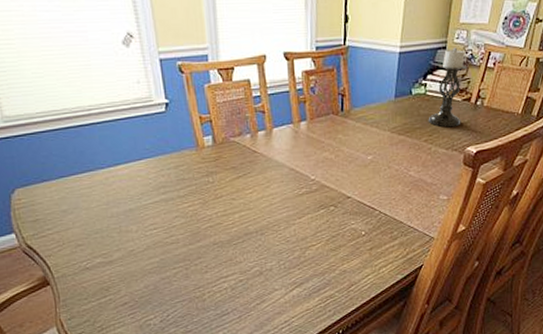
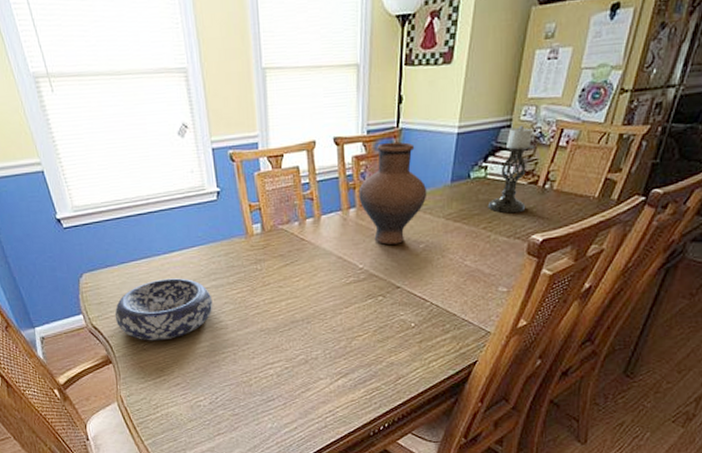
decorative bowl: none [52,192,163,259] -> present [114,278,213,341]
vase: none [309,58,374,156] -> present [358,141,427,245]

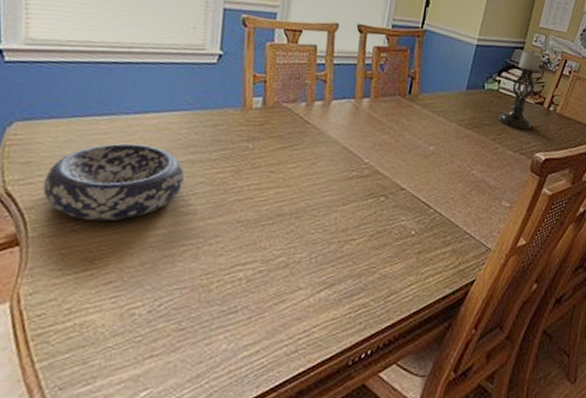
vase: present [358,141,427,245] -> none [374,39,443,143]

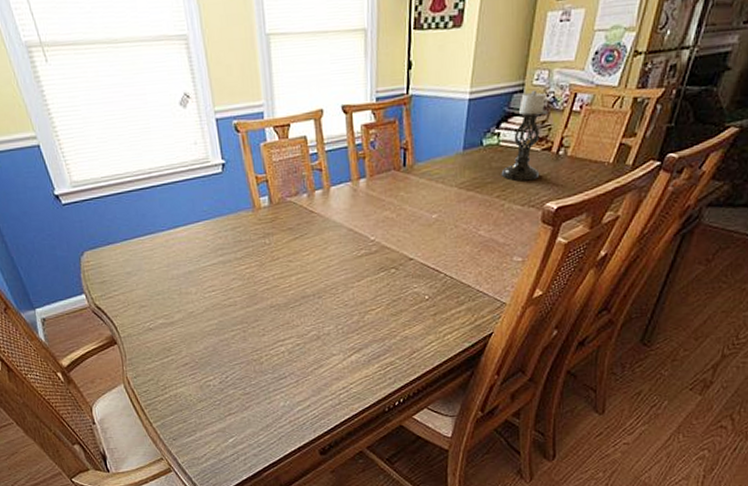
decorative bowl: present [42,143,185,222] -> none [118,254,221,320]

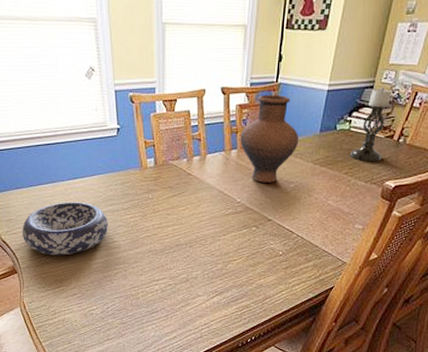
decorative bowl: none [118,254,221,320] -> present [21,202,109,256]
vase: none [368,109,439,216] -> present [240,94,299,183]

